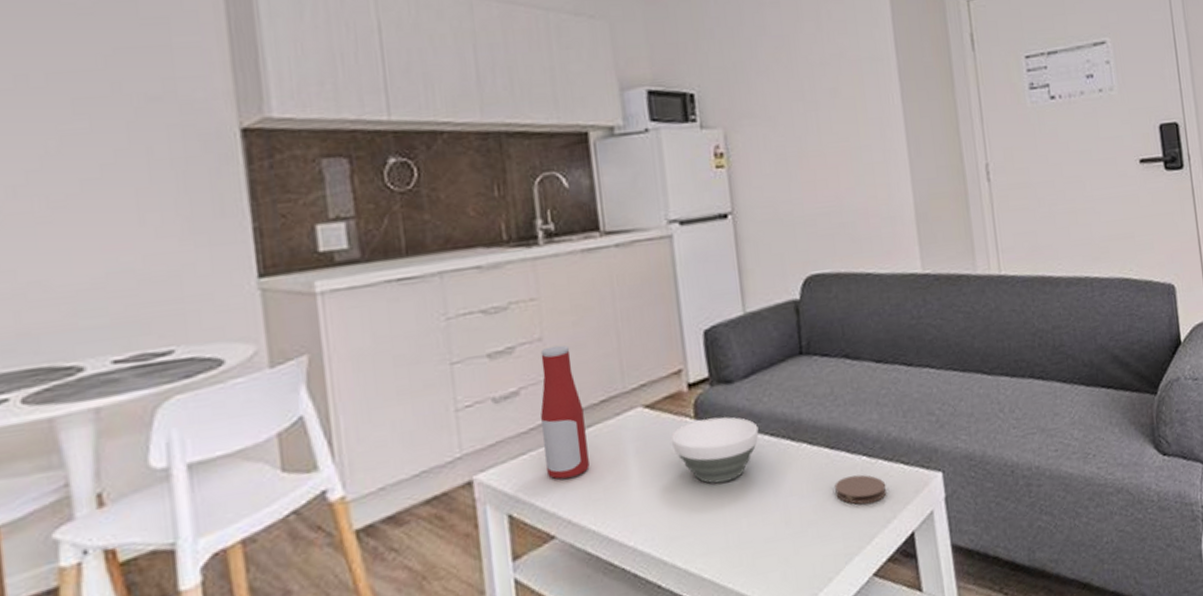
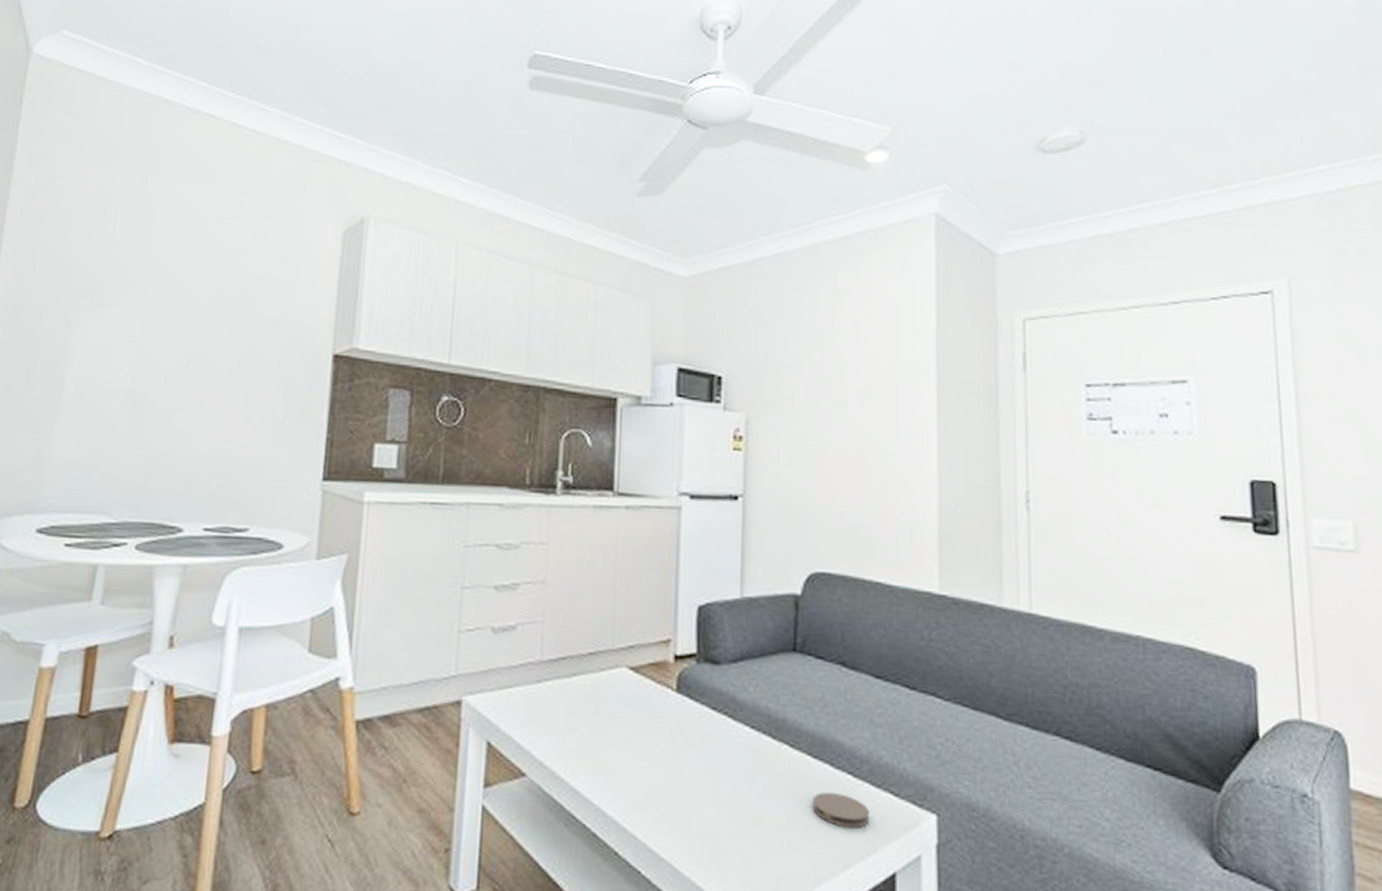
bottle: present [540,345,590,479] -> none [529,590,572,721]
bowl: present [671,417,759,484] -> none [651,694,739,764]

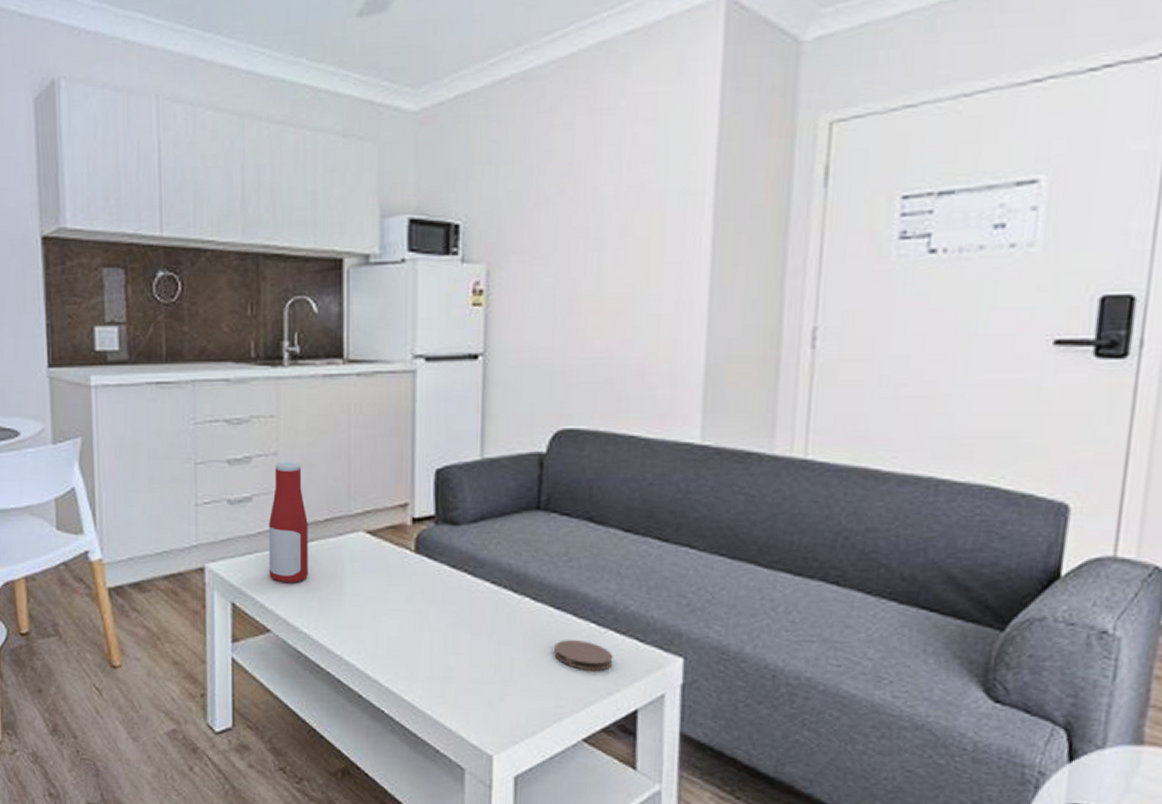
bottle: none [529,590,572,721] -> present [269,462,308,582]

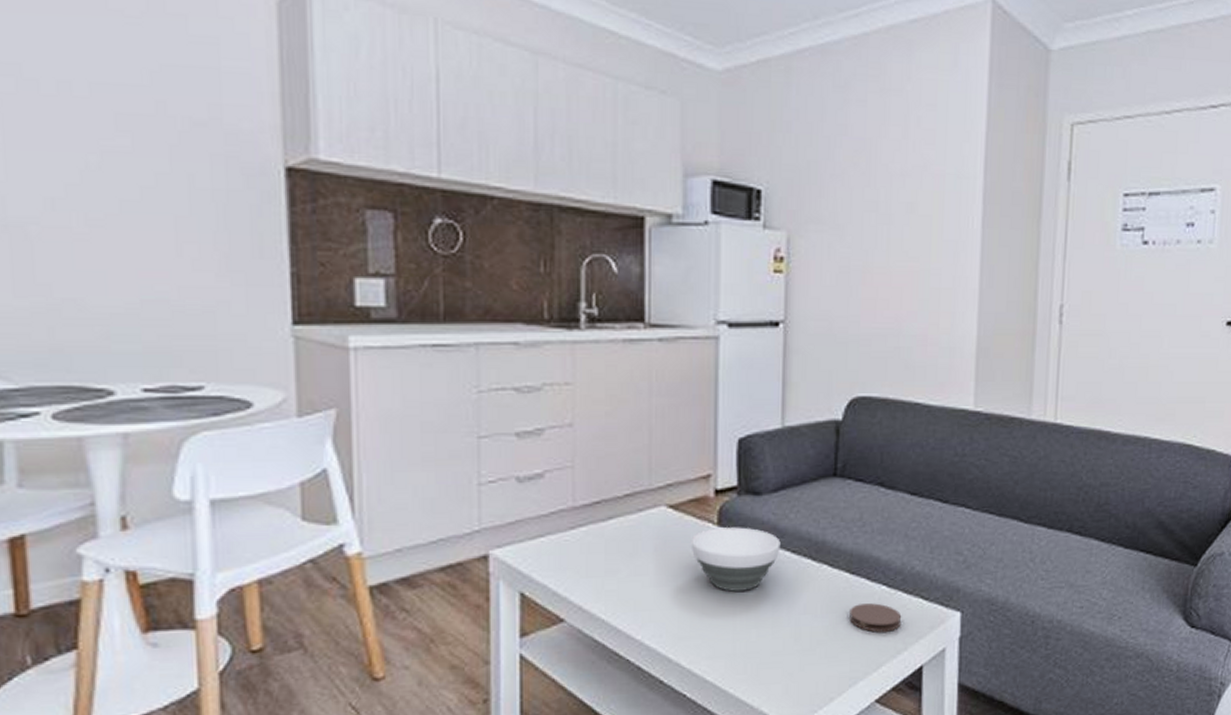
bottle: present [269,462,308,582] -> none [563,433,606,566]
bowl: none [390,555,480,617] -> present [692,527,781,592]

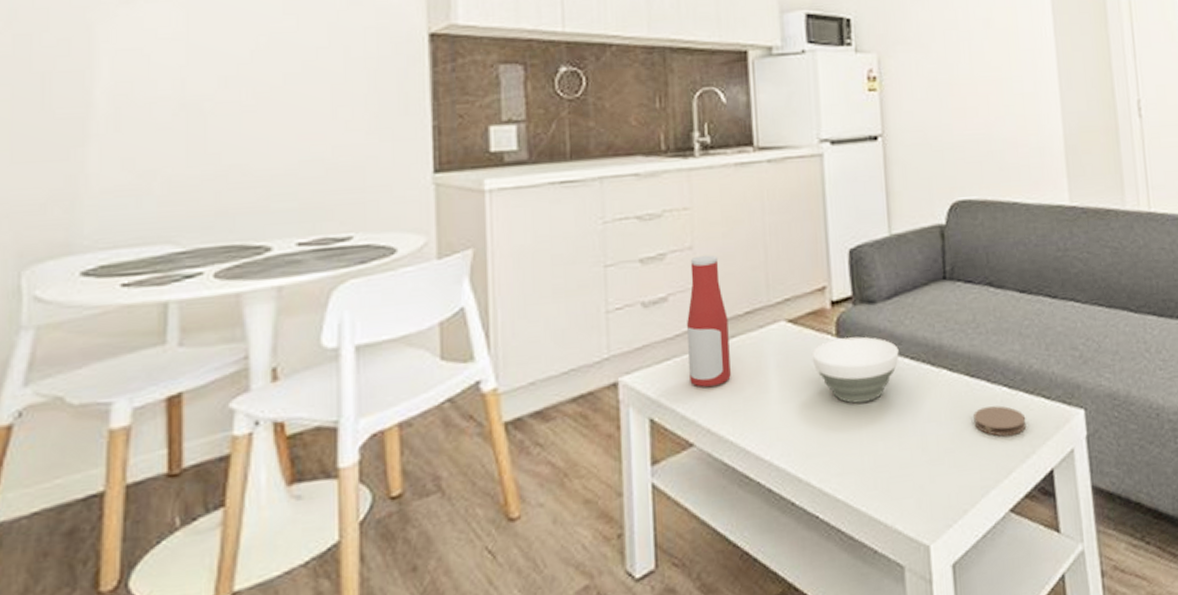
bottle: none [563,433,606,566] -> present [687,254,731,387]

